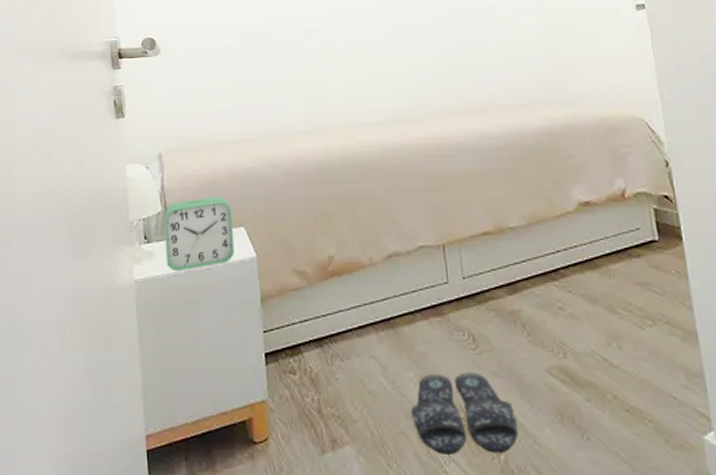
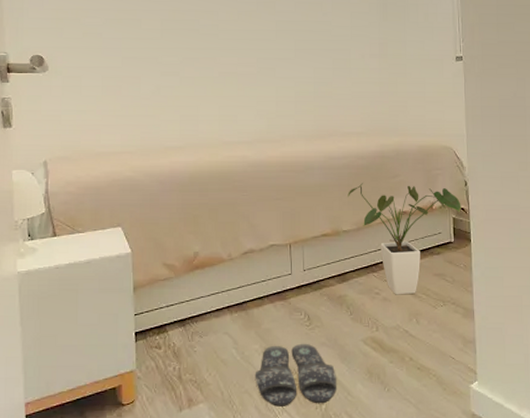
alarm clock: present [163,197,234,272] -> none [47,201,112,265]
house plant: none [511,167,664,311] -> present [348,183,461,295]

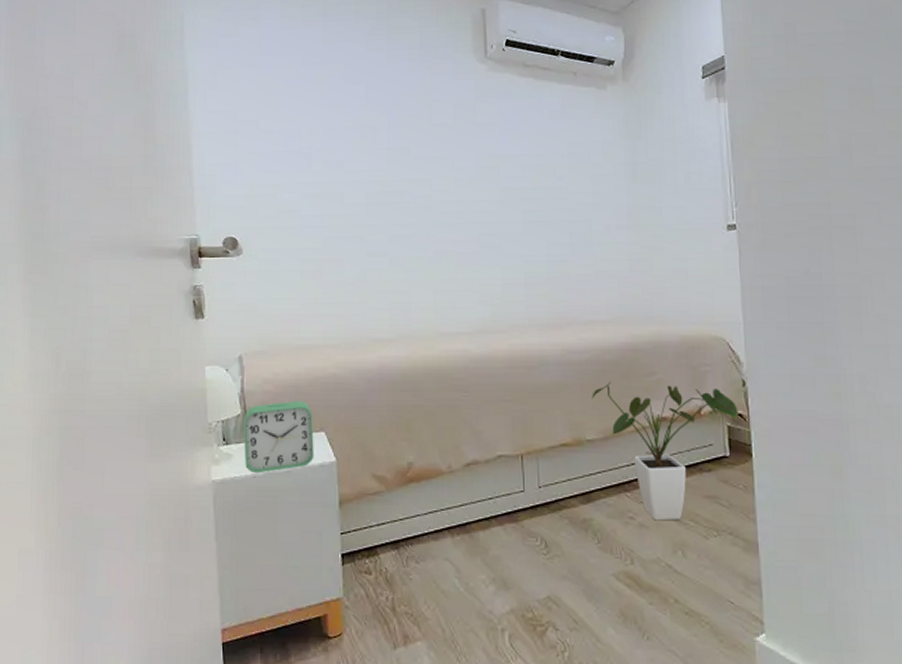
alarm clock: none [47,201,112,265] -> present [243,401,314,474]
slippers: present [255,343,336,407] -> none [481,575,582,651]

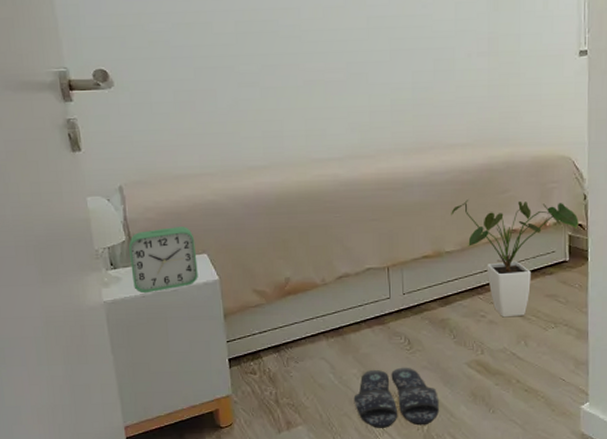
slippers: none [481,575,582,651] -> present [353,367,439,428]

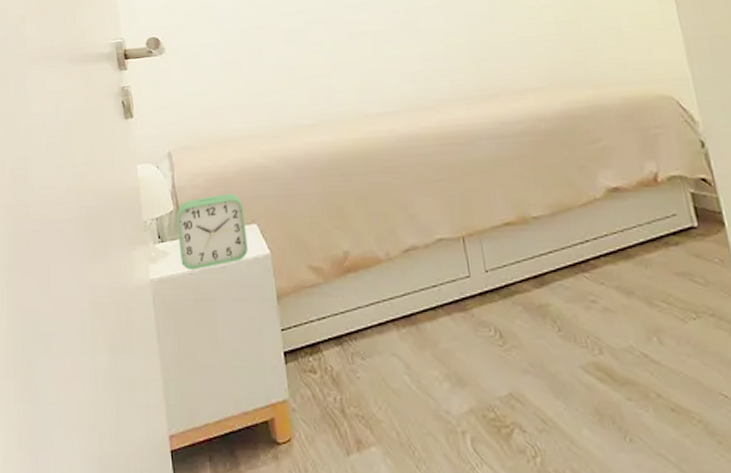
slippers: present [353,367,439,428] -> none [437,369,554,456]
house plant: present [451,200,579,318] -> none [532,151,702,304]

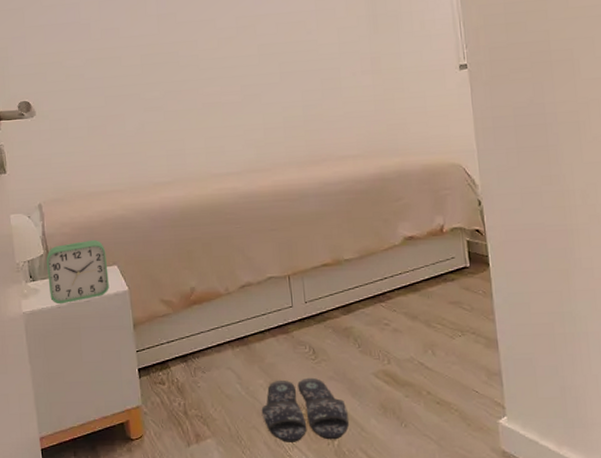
slippers: none [437,369,554,456] -> present [261,377,349,442]

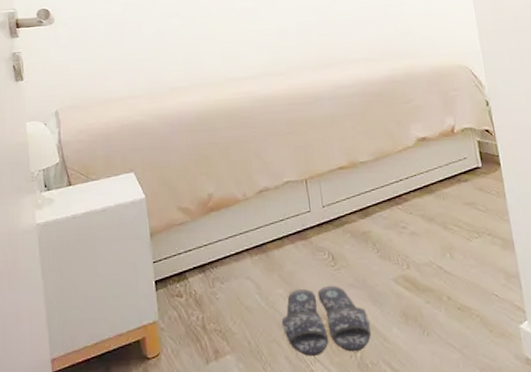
alarm clock: present [46,240,109,305] -> none [61,147,126,215]

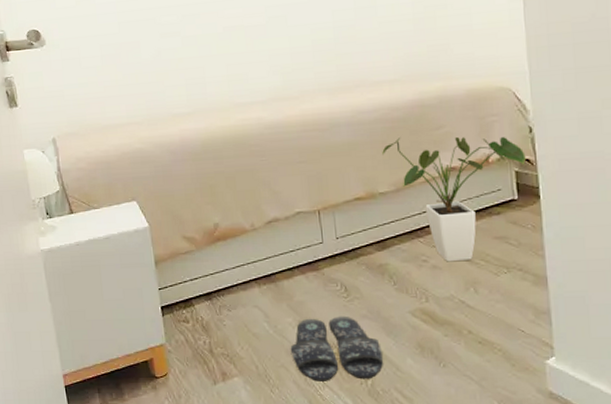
house plant: none [361,109,486,228] -> present [382,136,526,262]

